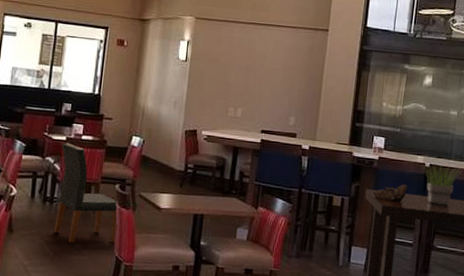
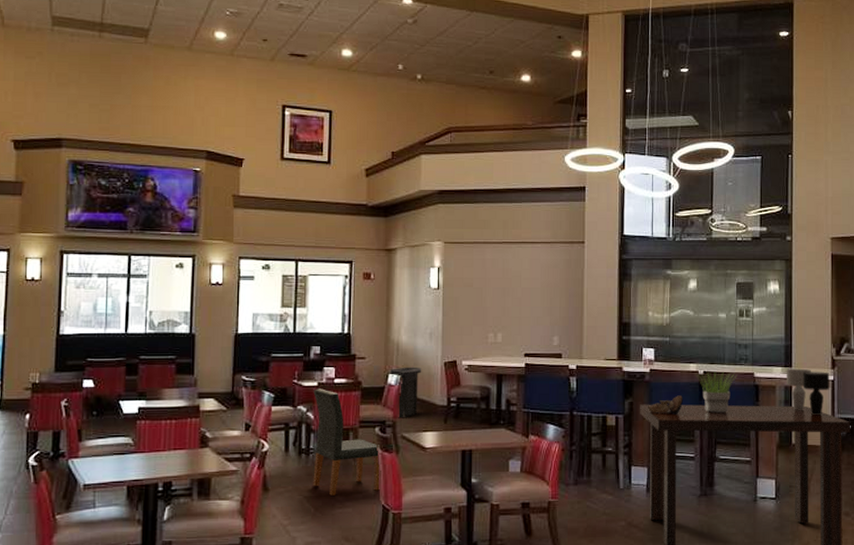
trash can: none [134,131,164,179] -> present [390,367,422,418]

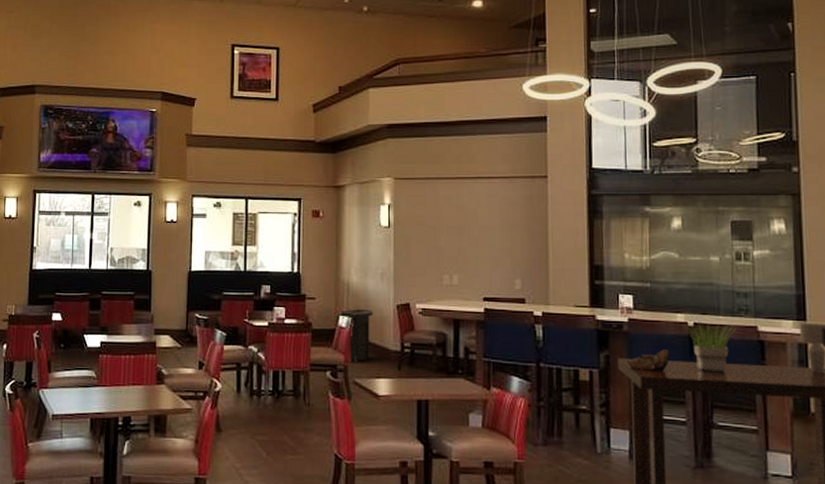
dining chair: present [313,388,381,496] -> none [264,328,333,441]

